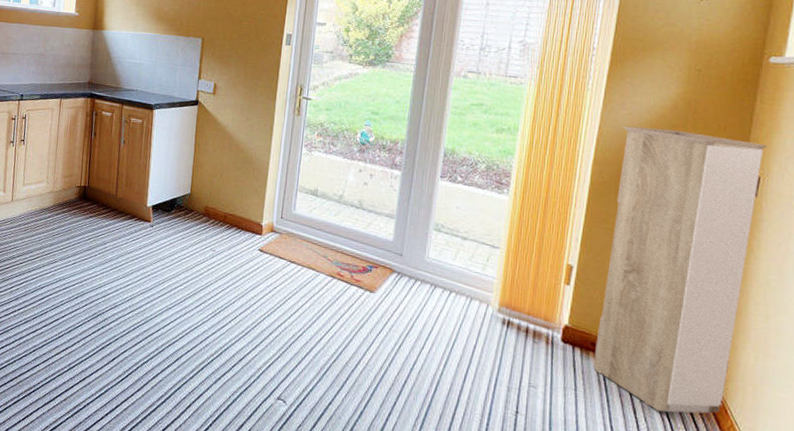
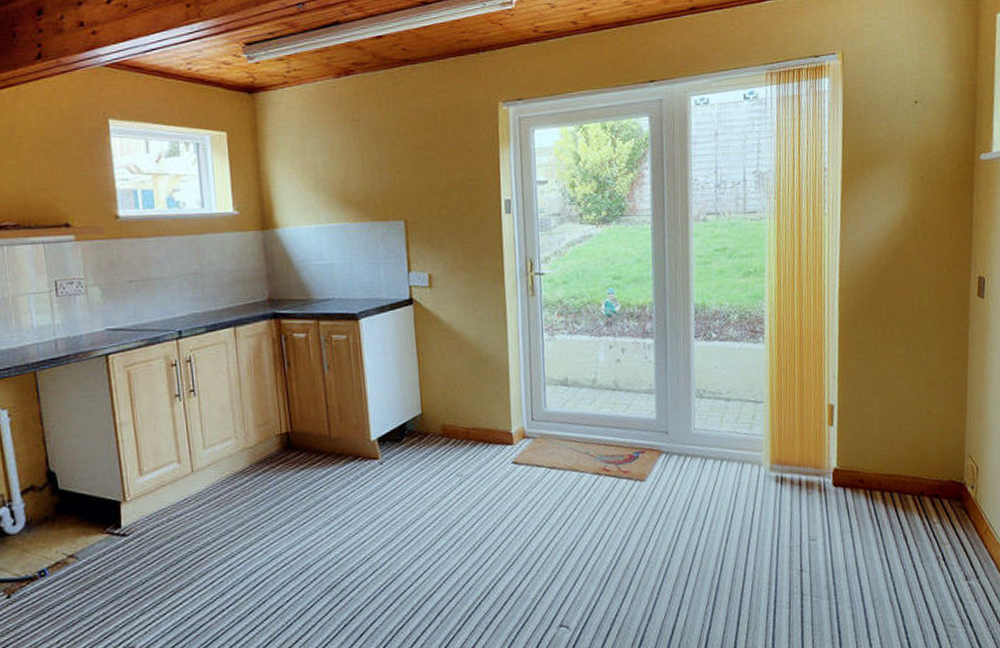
storage cabinet: present [593,126,767,414] -> none [861,243,987,533]

